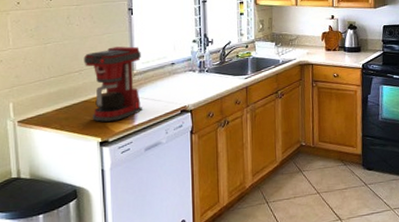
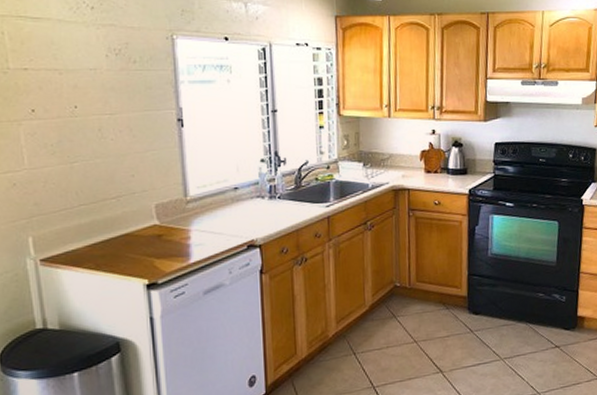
coffee maker: present [83,46,143,122] -> none [122,166,200,260]

